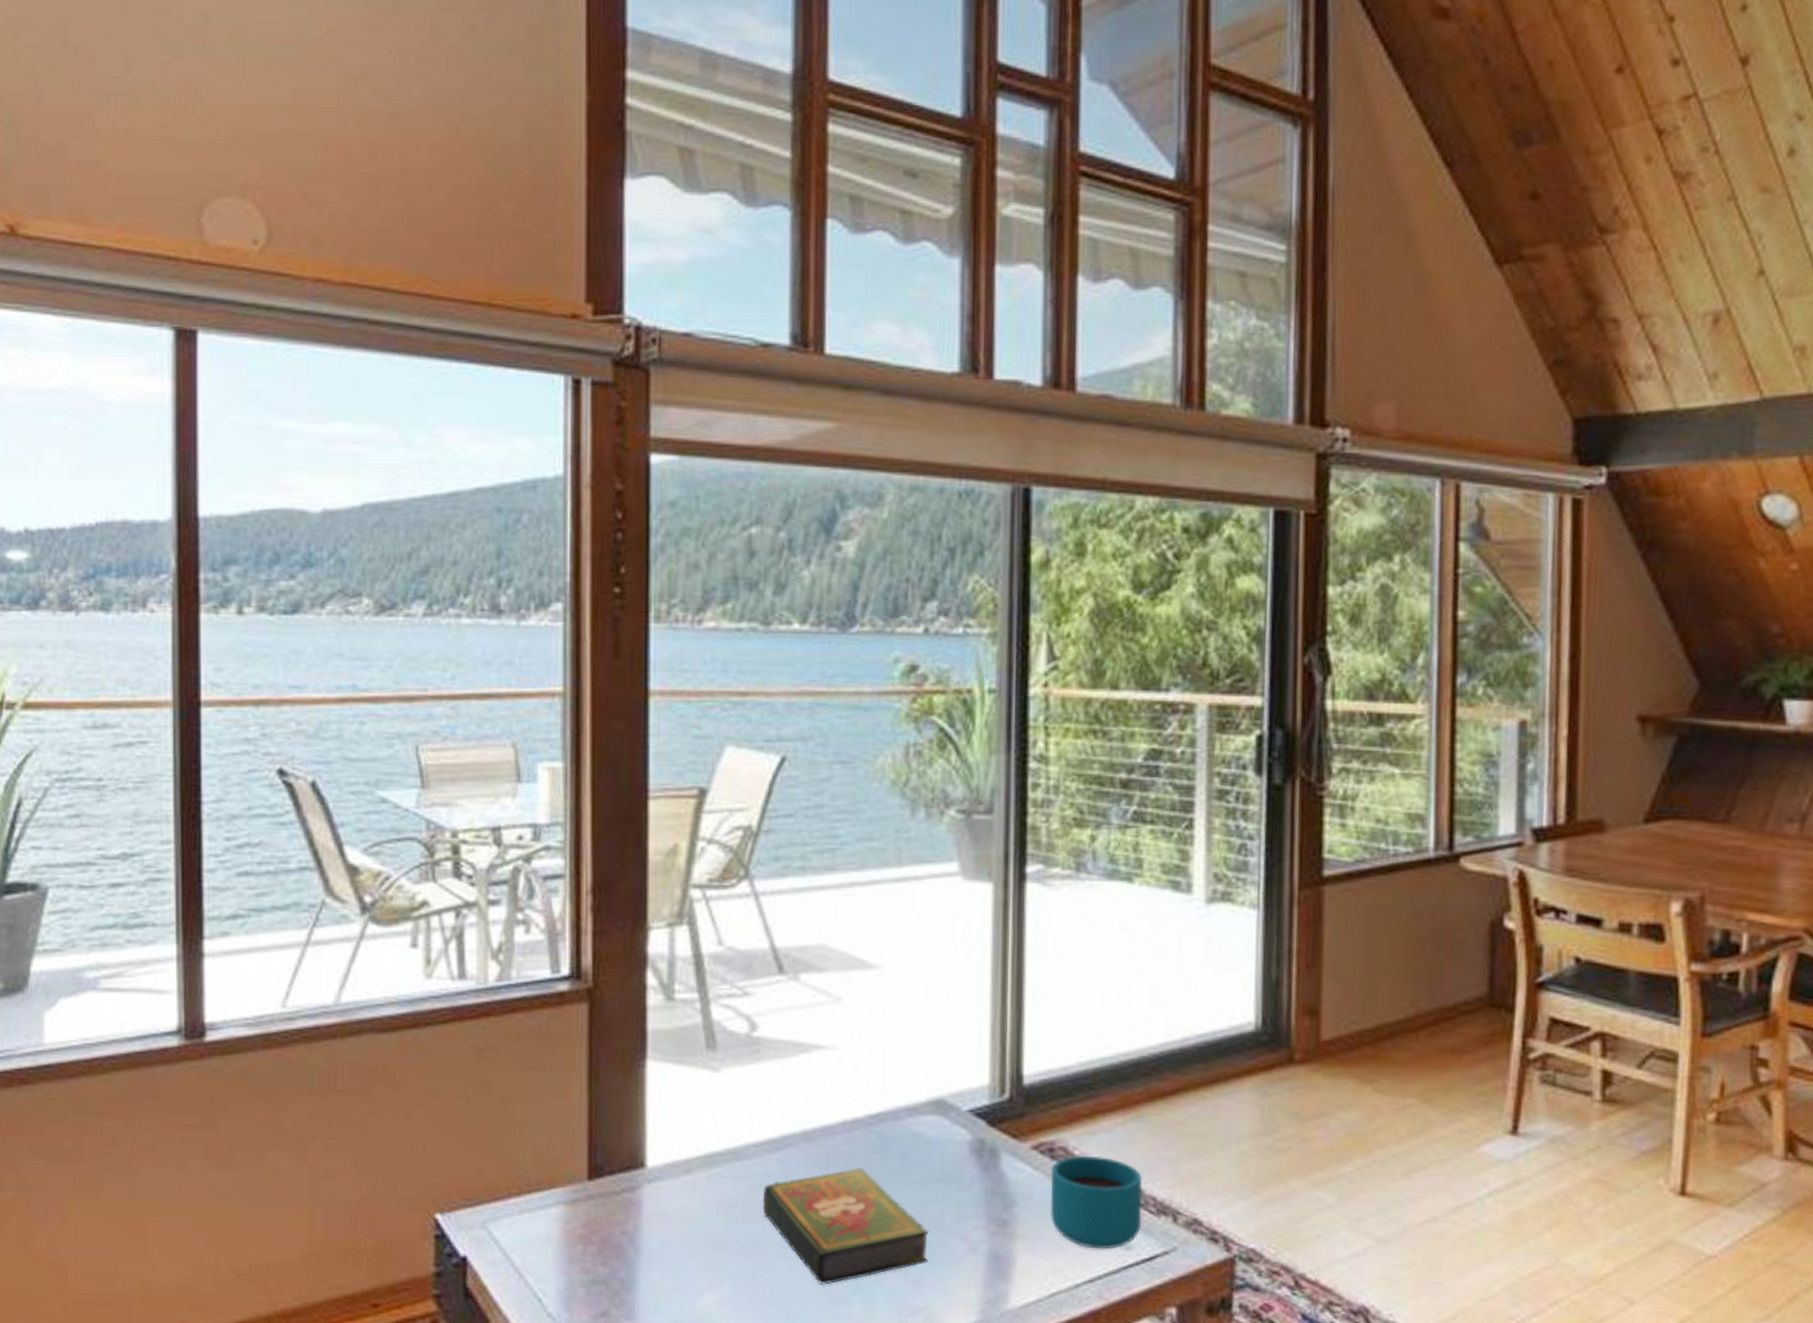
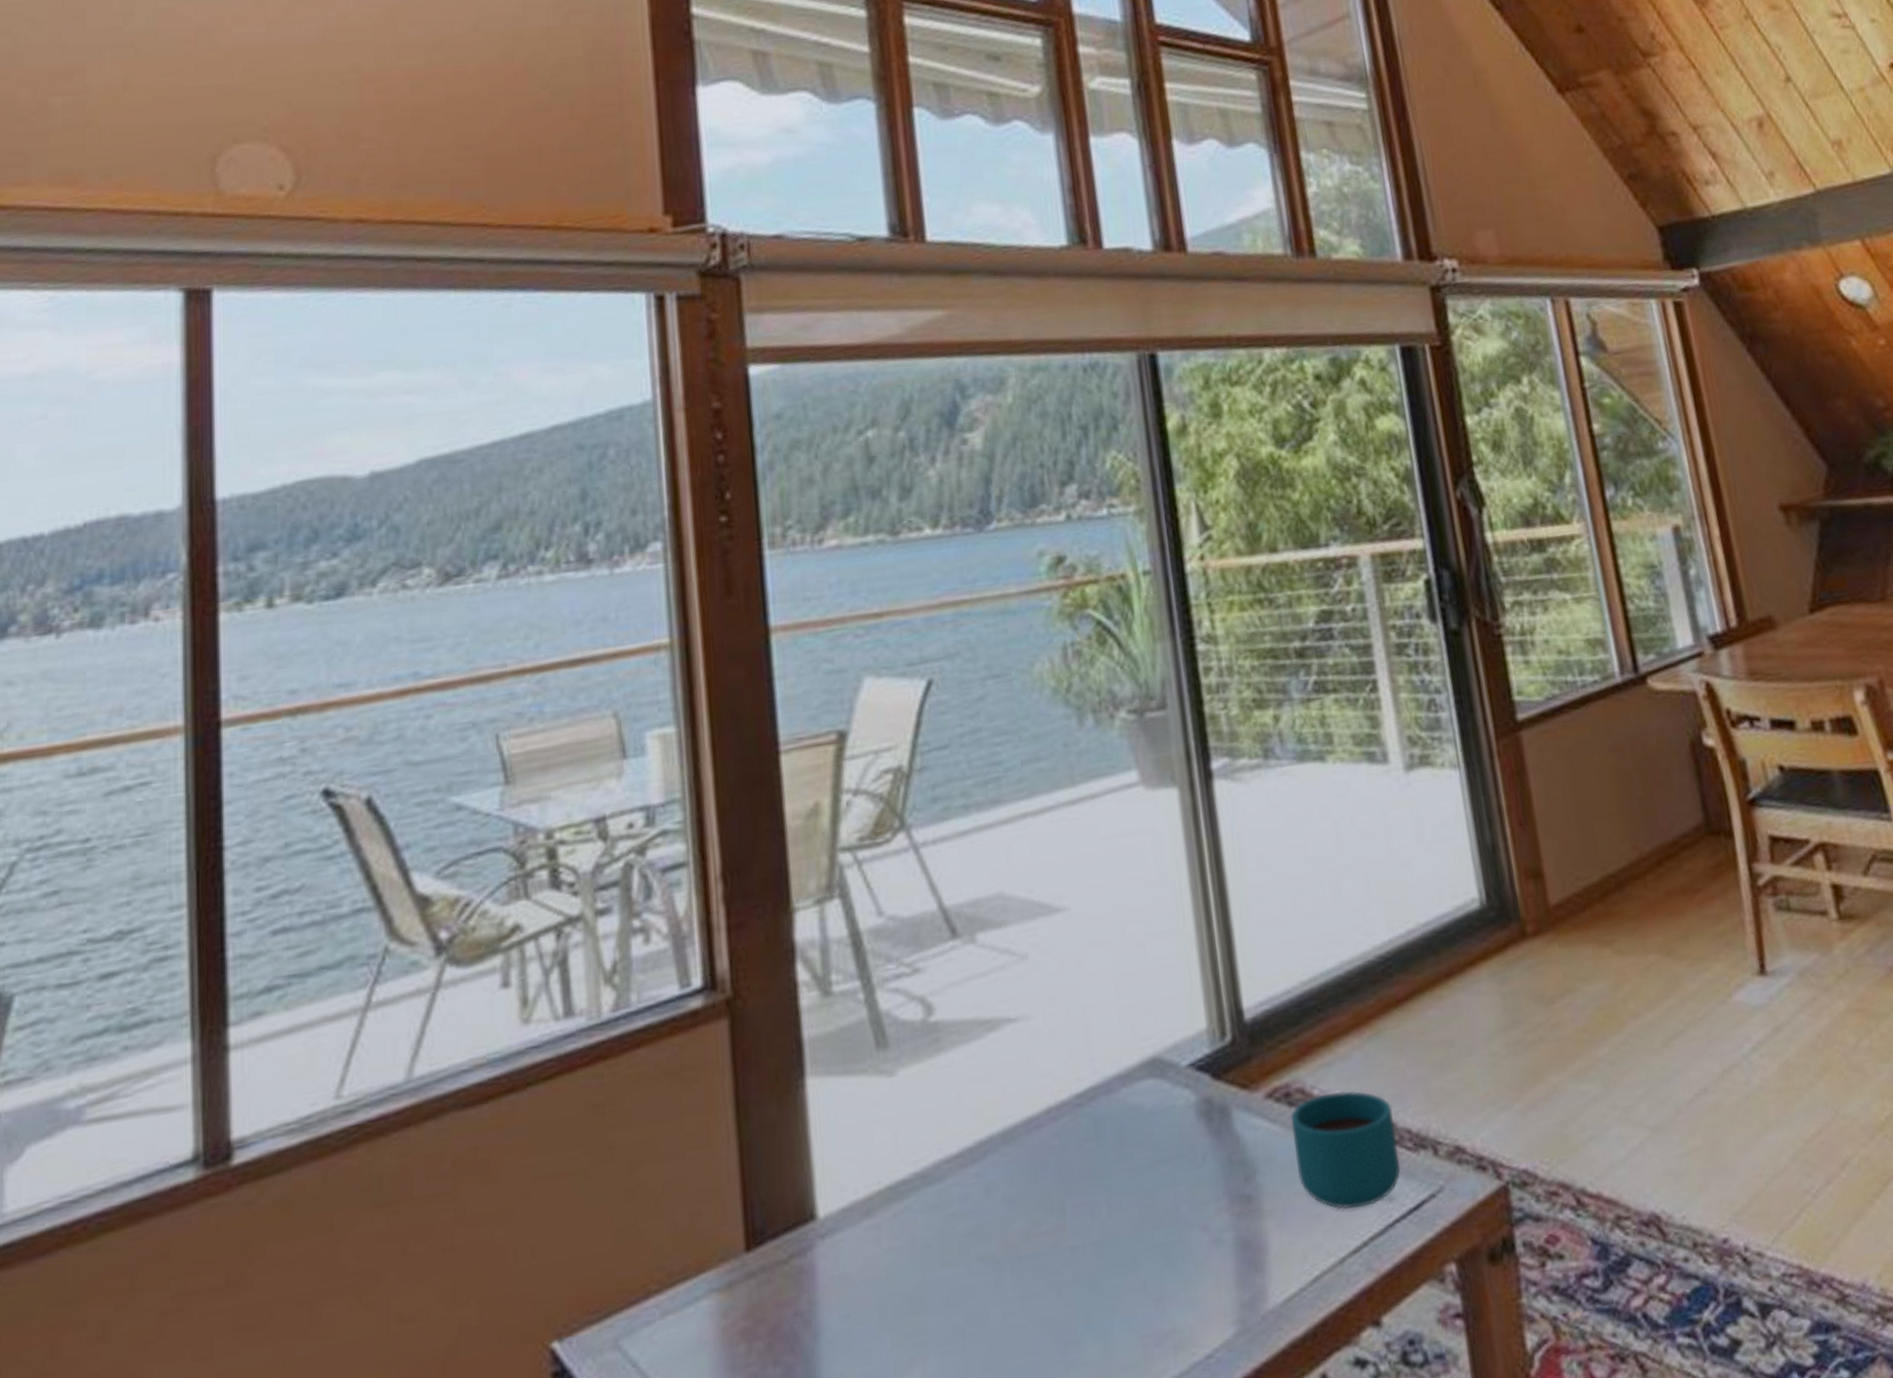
book: present [762,1167,929,1285] -> none [962,1163,1169,1329]

